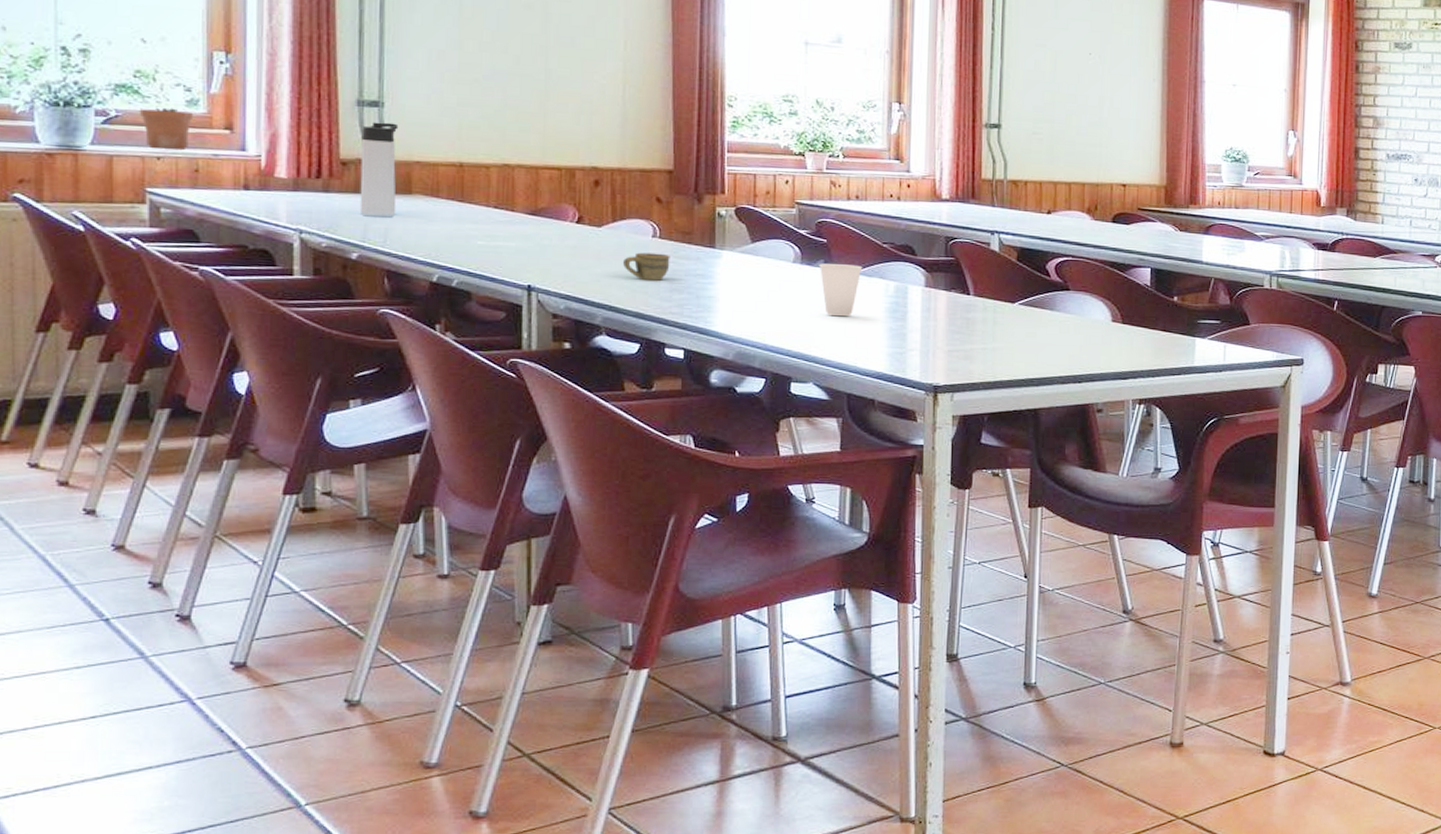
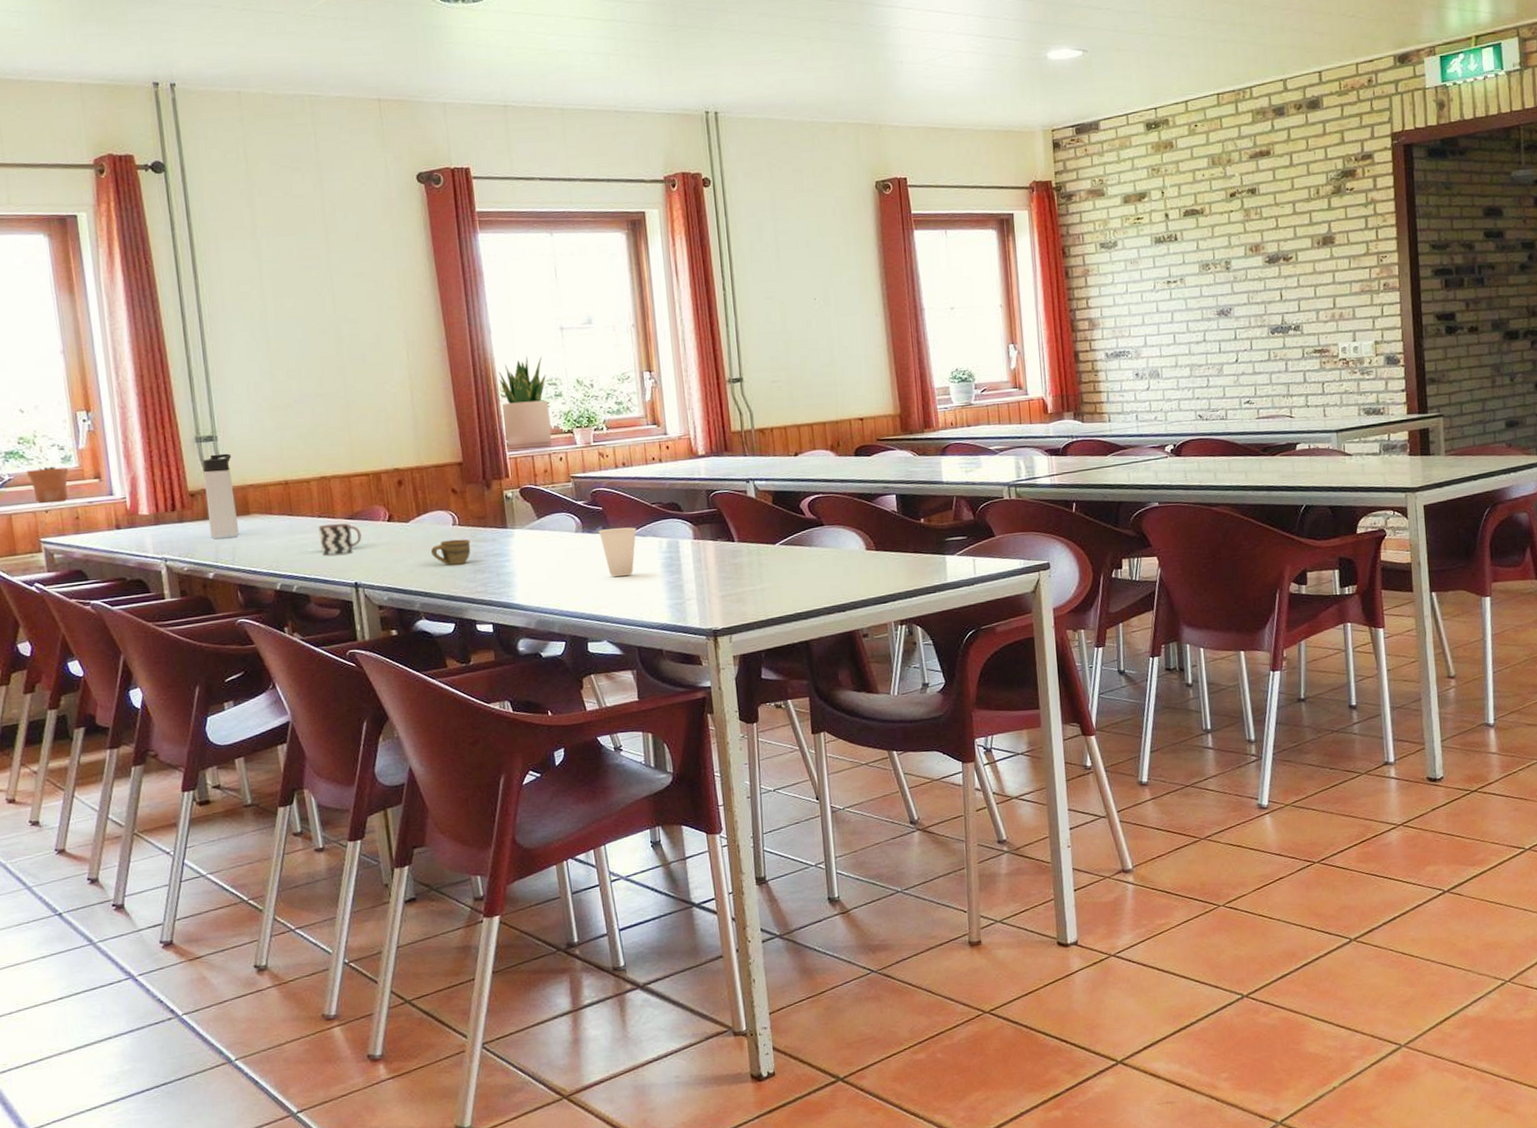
cup: none [492,217,543,254] -> present [318,523,362,557]
planter: none [724,66,782,168] -> present [498,356,552,451]

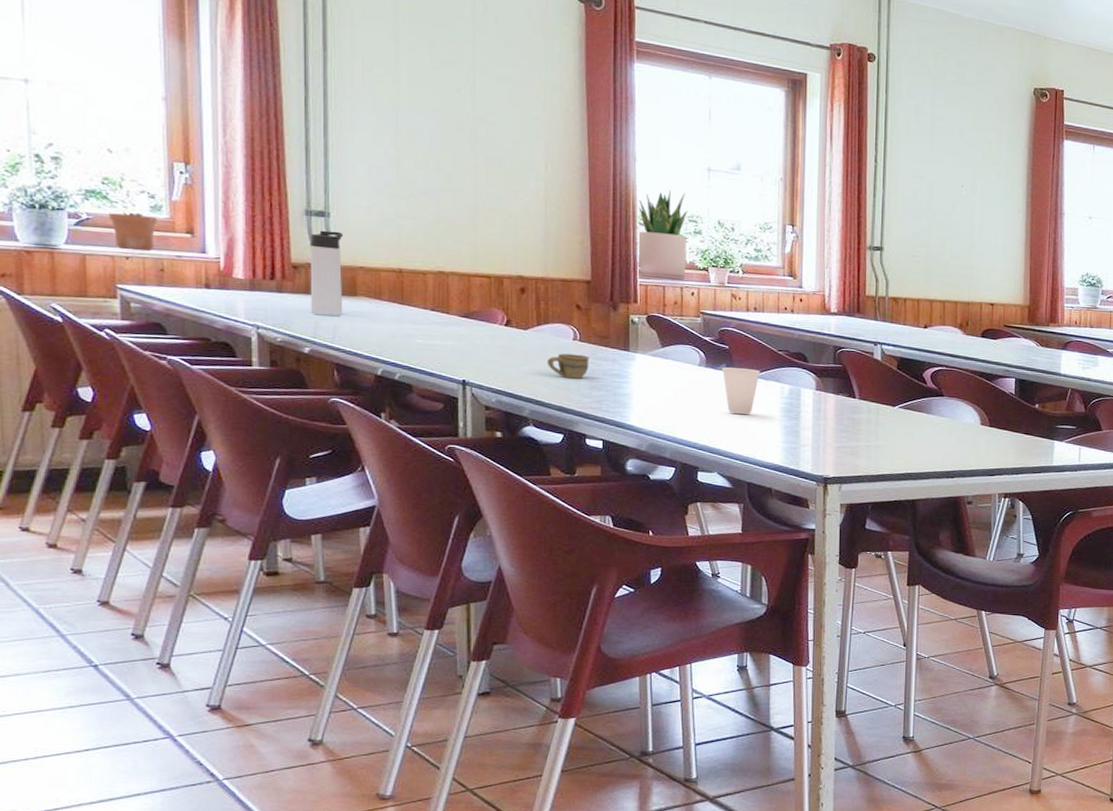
cup: present [318,523,362,557] -> none [430,319,476,352]

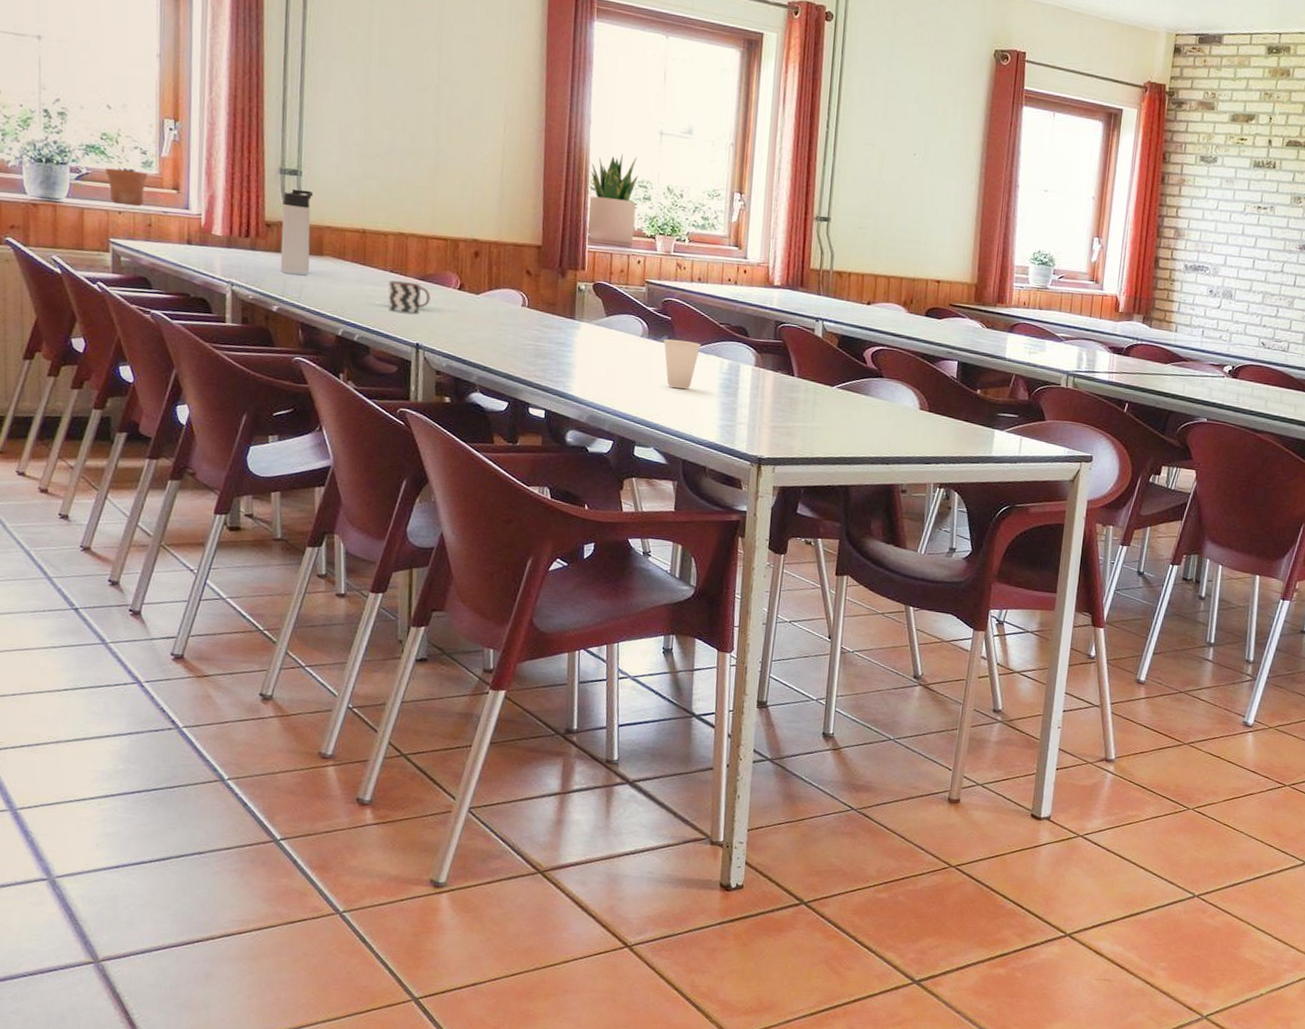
cup: none [430,319,476,352] -> present [387,280,431,315]
cup: present [548,353,589,380] -> none [496,319,537,347]

